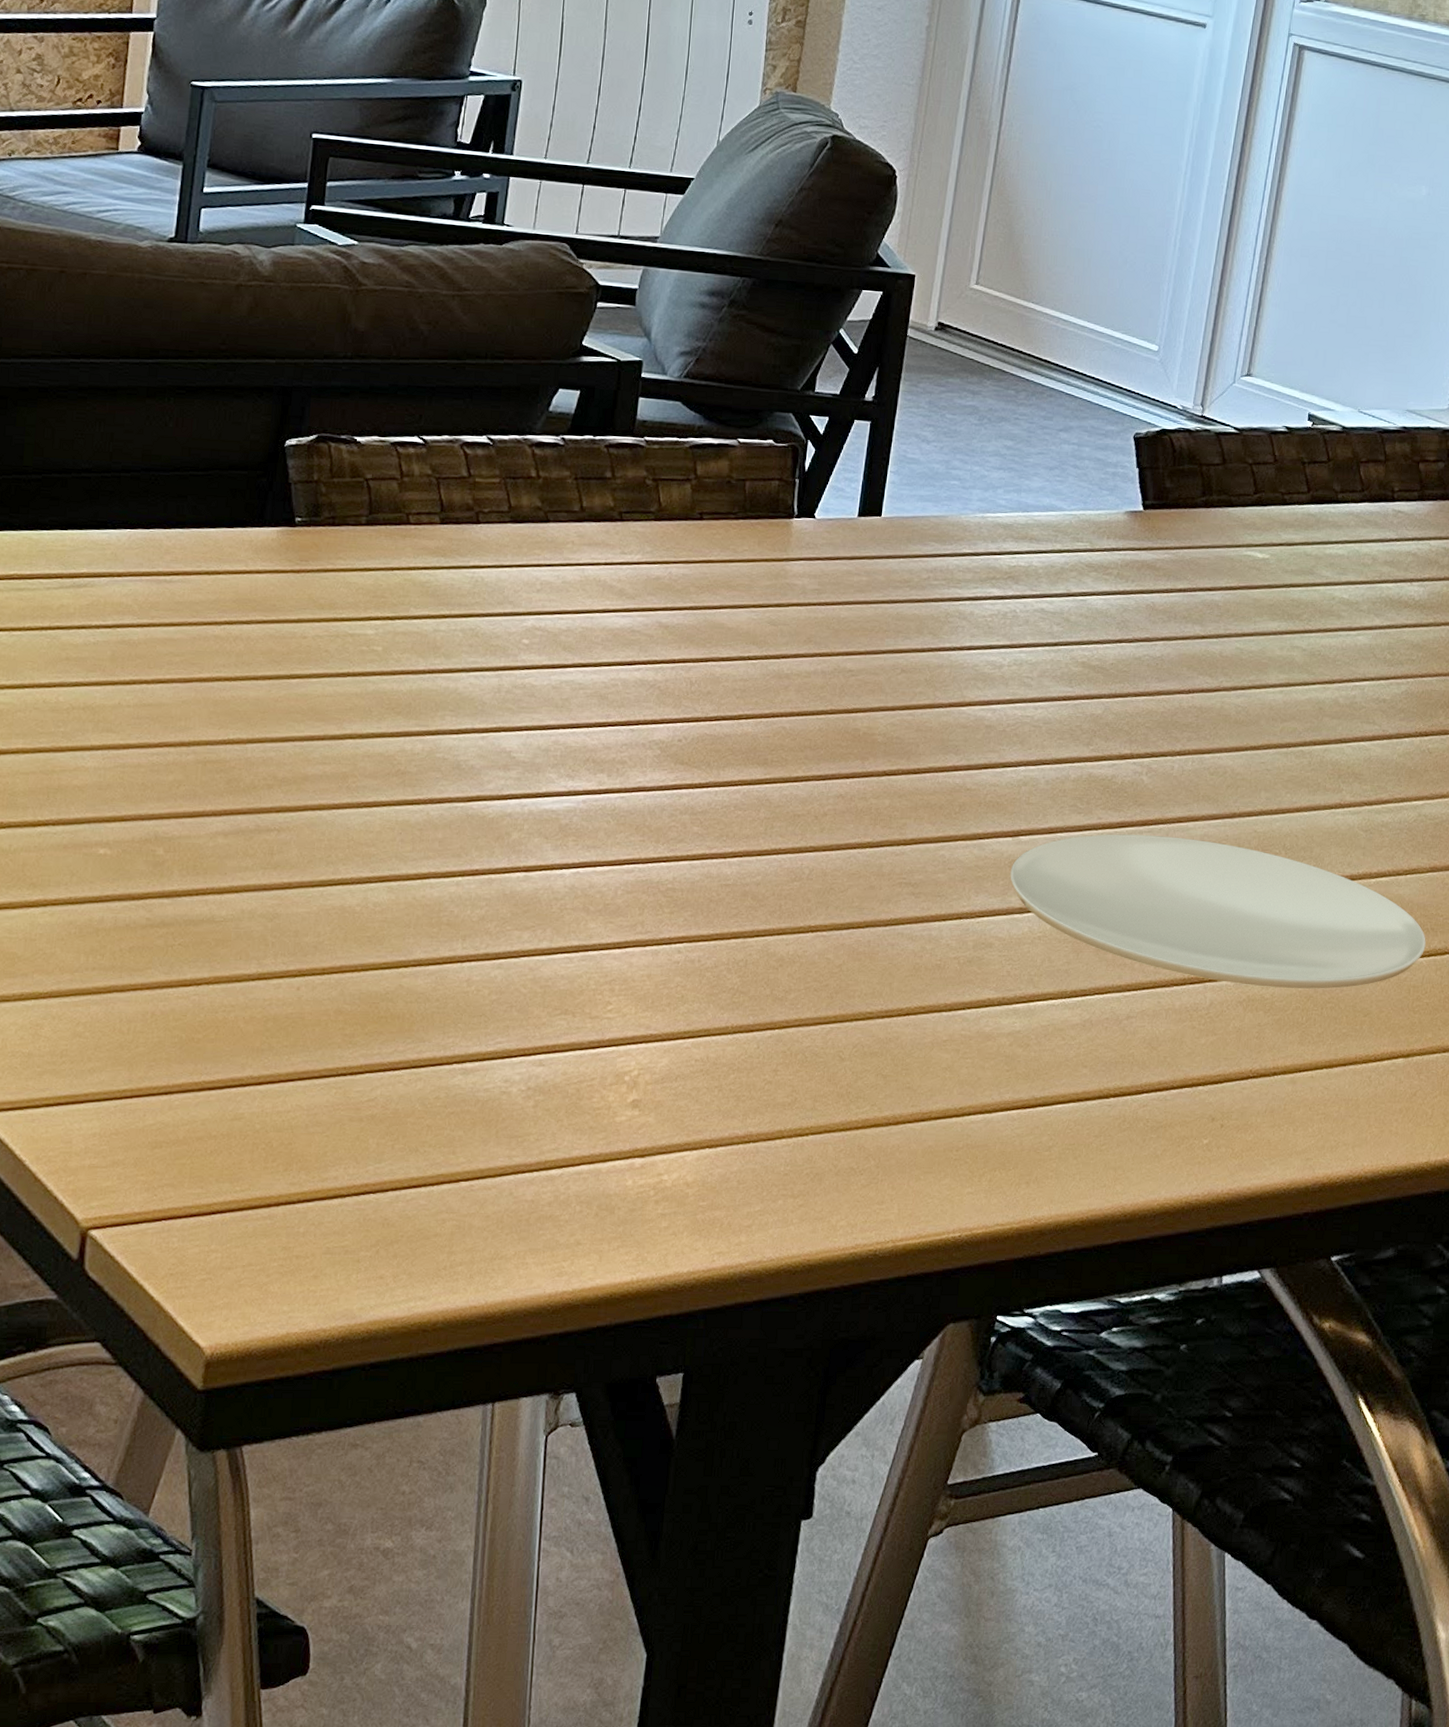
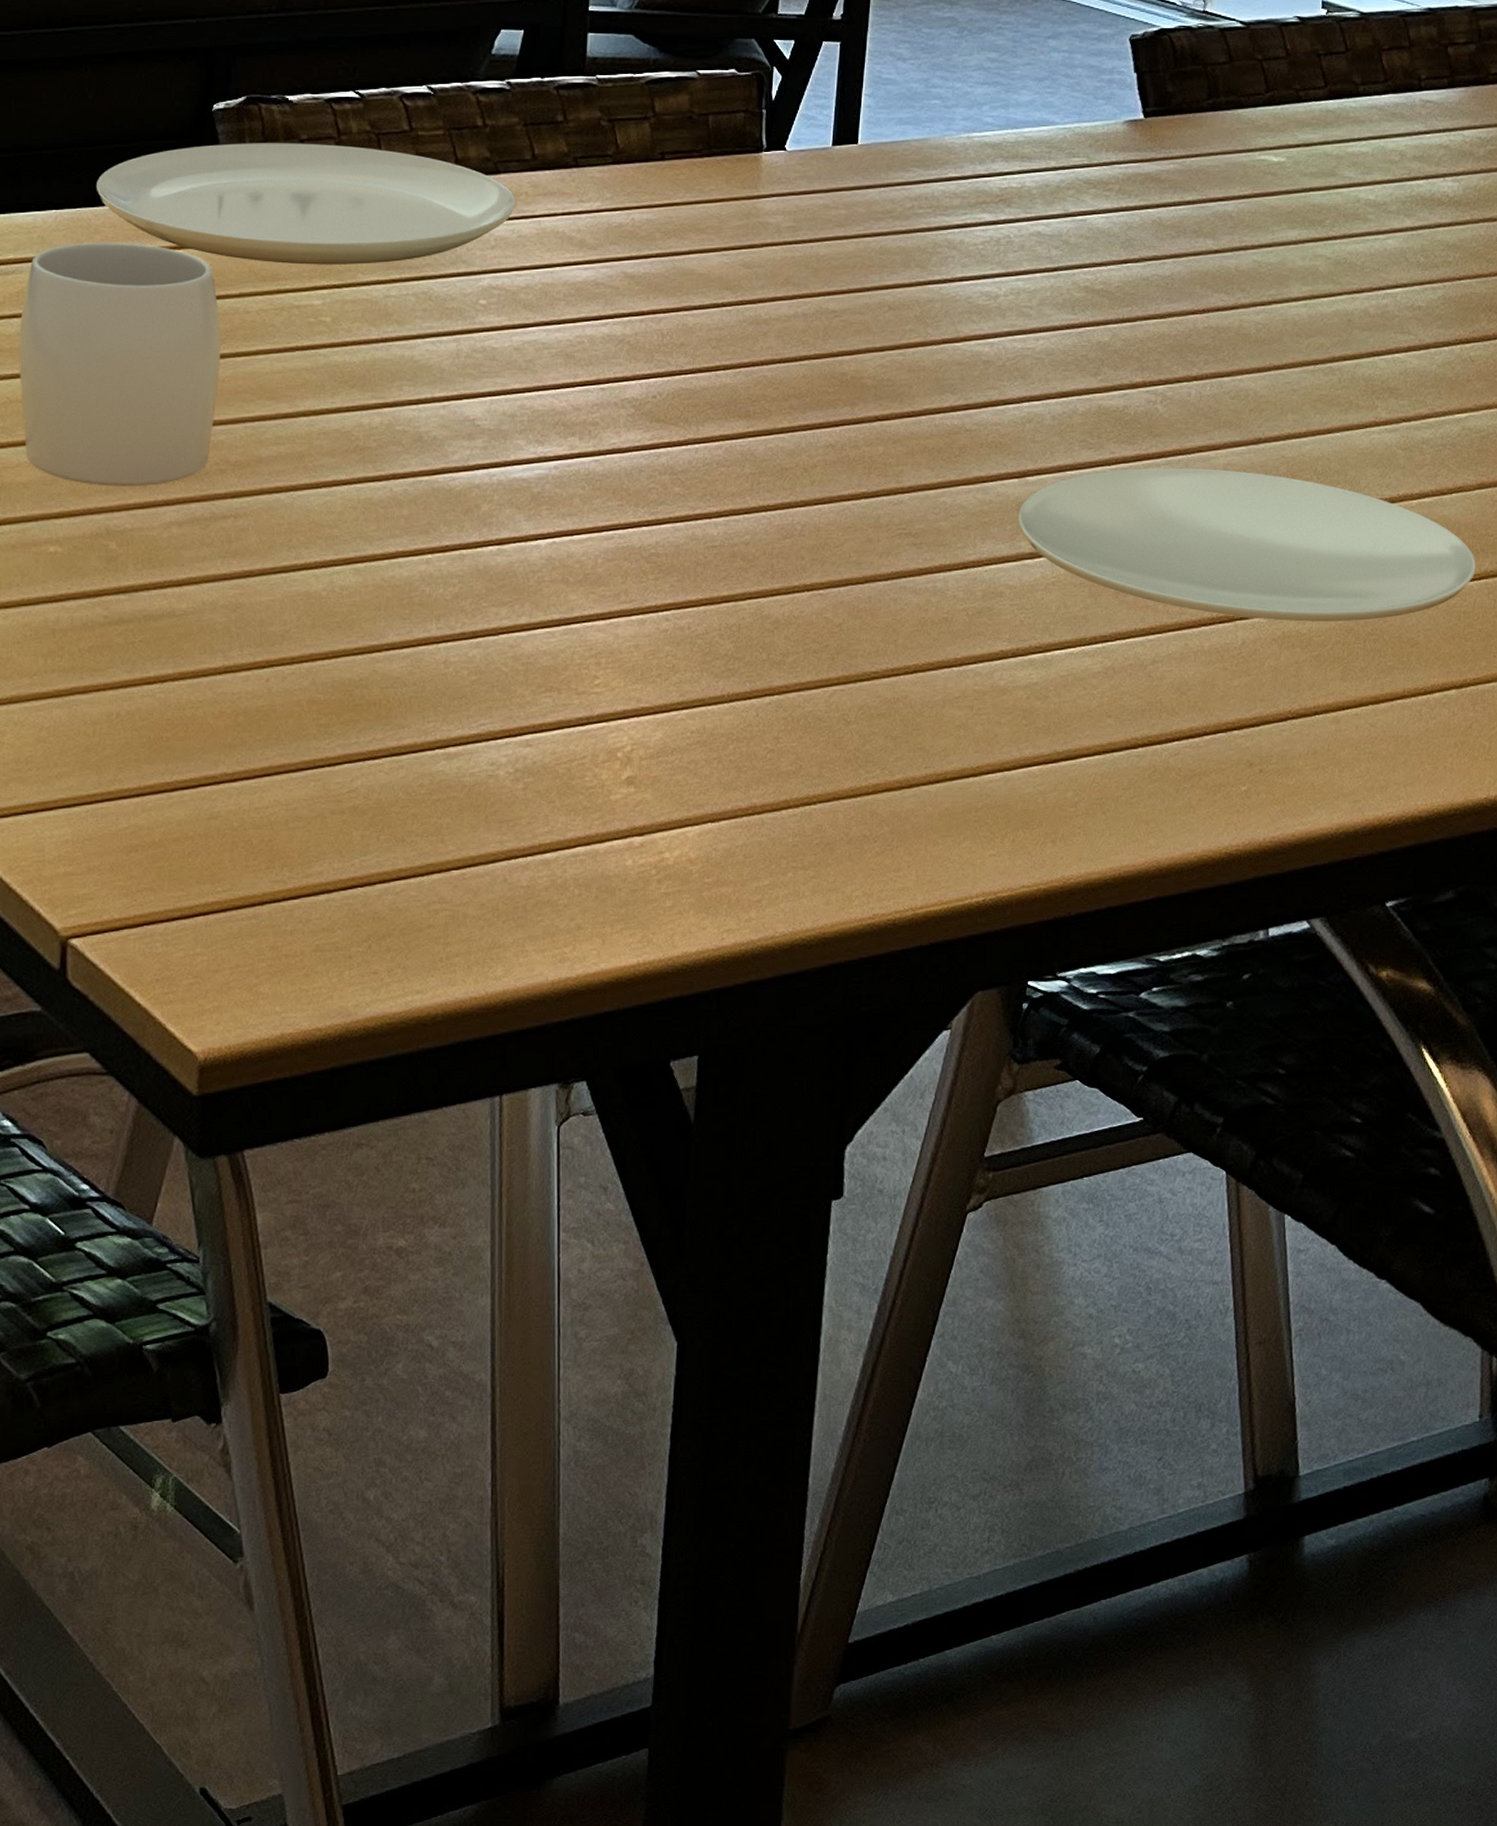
mug: none [83,562,278,796] -> present [19,243,221,486]
plate: none [169,478,563,599] -> present [96,143,516,265]

